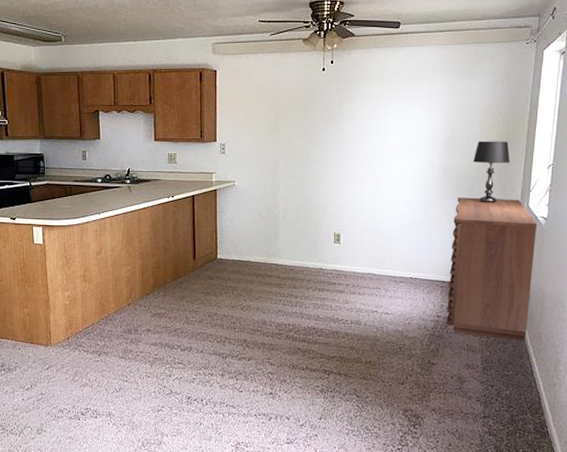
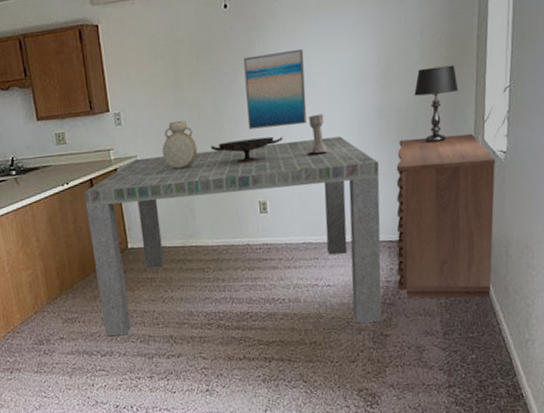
dining table: none [185,184,438,352] -> present [83,136,382,336]
vase: none [257,156,287,197] -> present [162,120,198,170]
decorative bowl: none [298,179,360,199] -> present [210,136,283,164]
wall art: none [332,111,384,173] -> present [243,48,307,130]
candlestick: none [377,166,398,200] -> present [305,114,329,156]

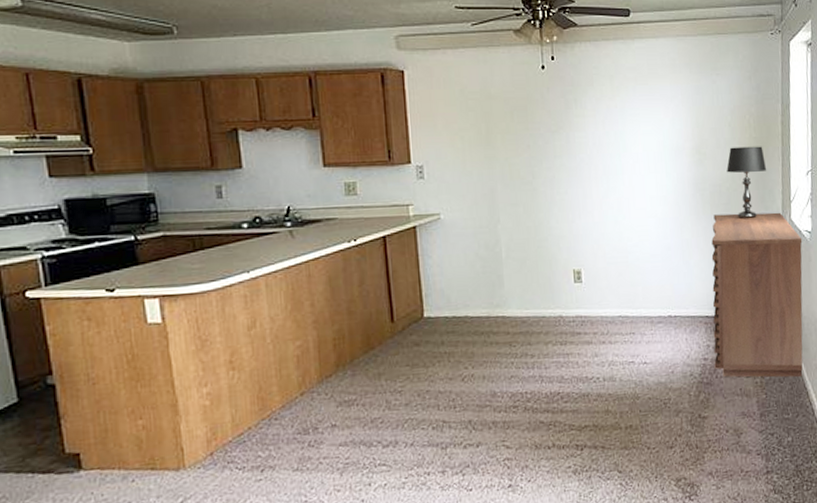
dining table: present [83,136,382,336] -> none [374,207,700,422]
vase: present [162,120,198,170] -> none [469,178,509,231]
decorative bowl: present [210,136,283,164] -> none [523,202,600,229]
wall art: present [243,48,307,130] -> none [560,117,624,194]
candlestick: present [305,114,329,156] -> none [622,183,646,224]

